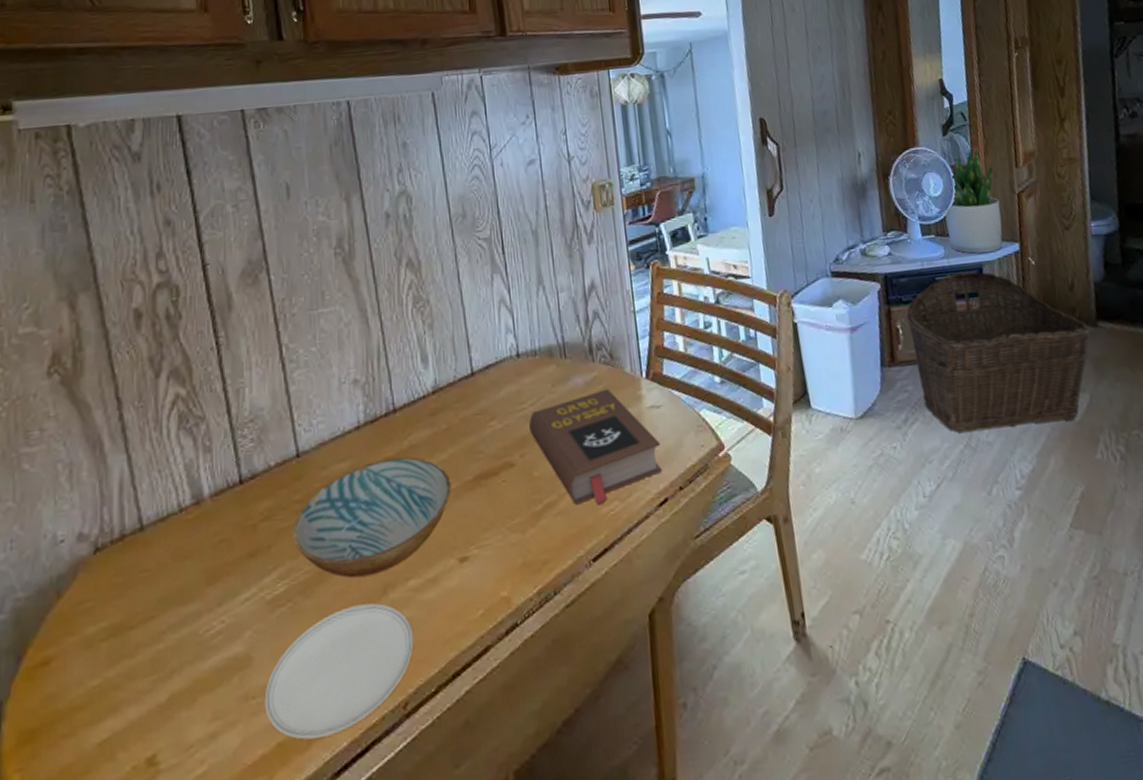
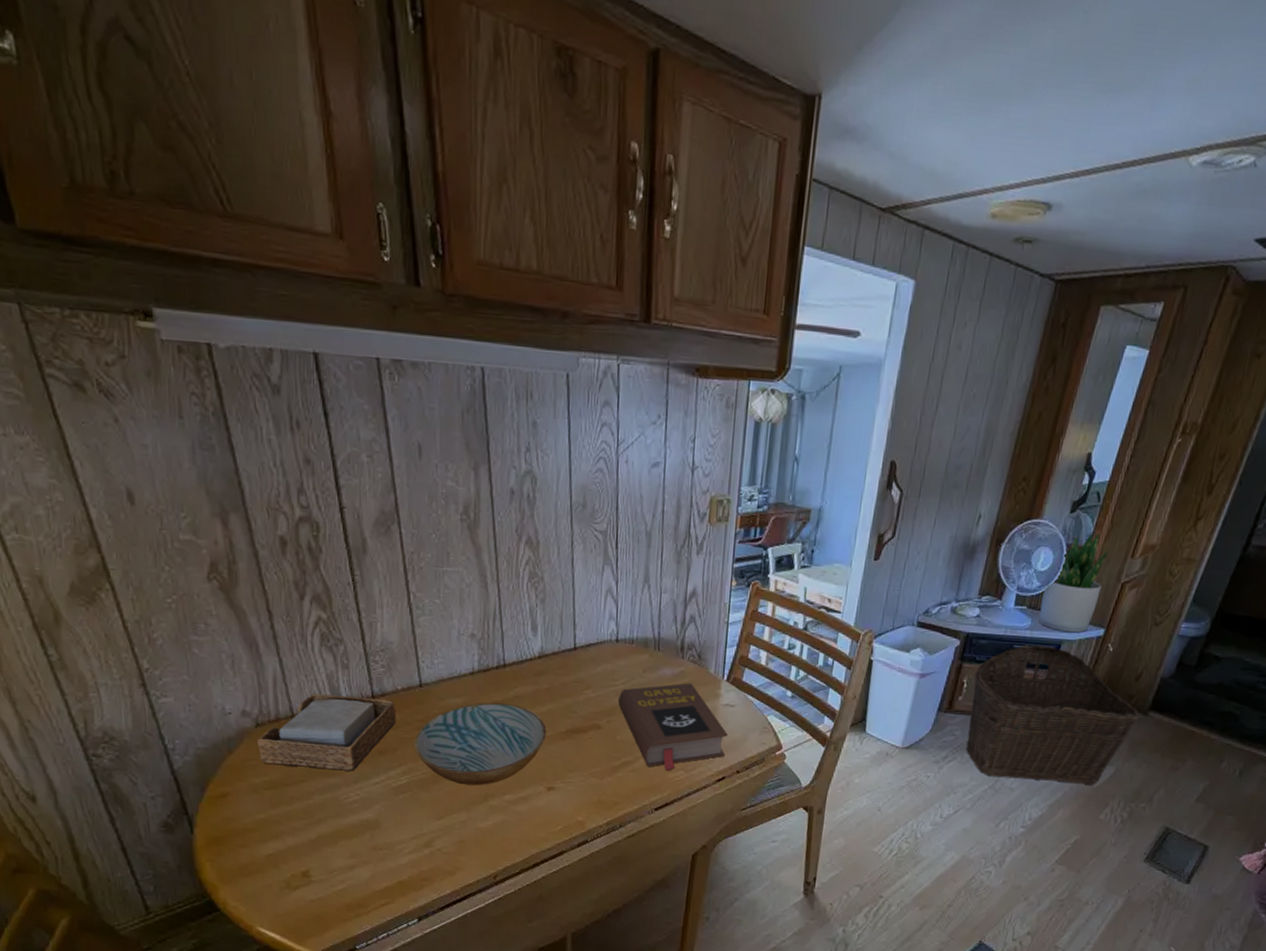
napkin holder: none [95,482,270,603] -> present [257,694,397,771]
plate: present [264,603,414,740] -> none [389,803,506,884]

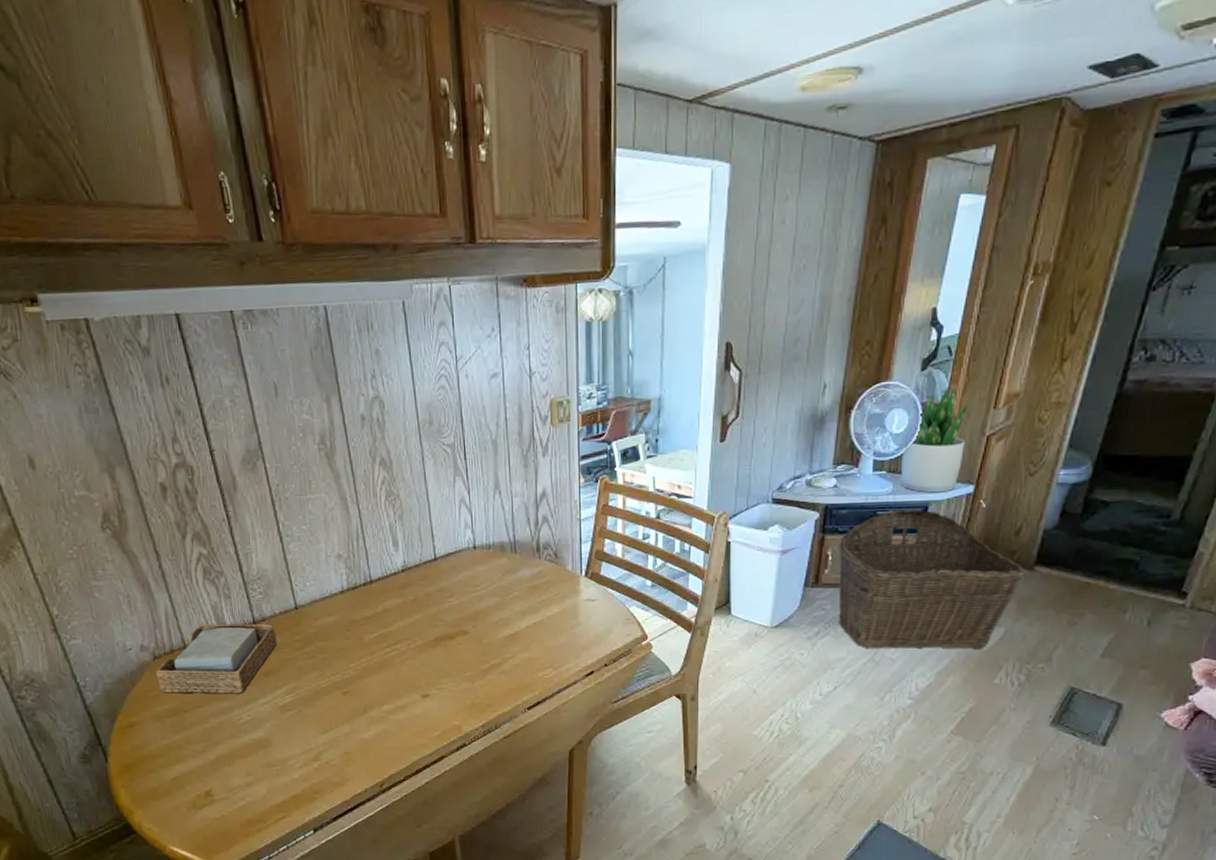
bowl: present [415,702,547,786] -> none [295,617,417,699]
book: present [617,683,728,771] -> none [481,582,592,670]

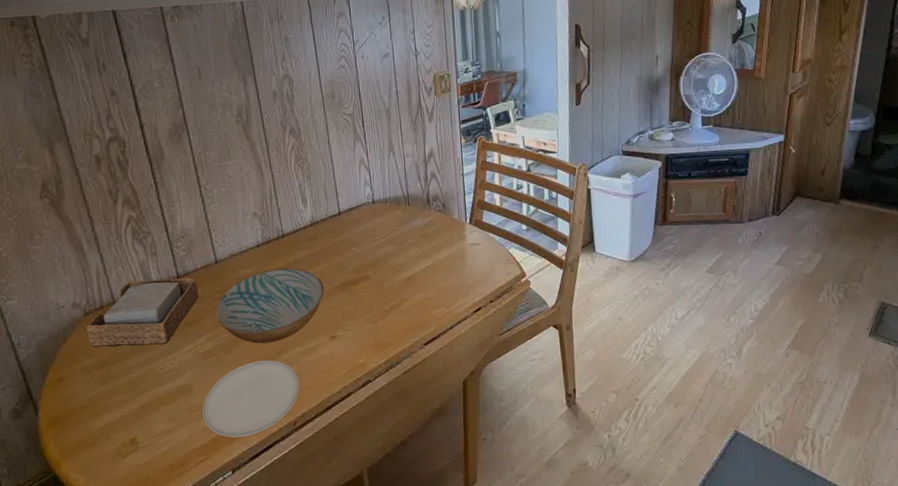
plate: none [281,717,388,796] -> present [202,360,300,438]
bowl: none [295,617,417,699] -> present [215,267,325,344]
wicker basket: present [838,508,1025,650] -> none [680,155,833,277]
planter: present [900,388,970,493] -> none [724,57,774,142]

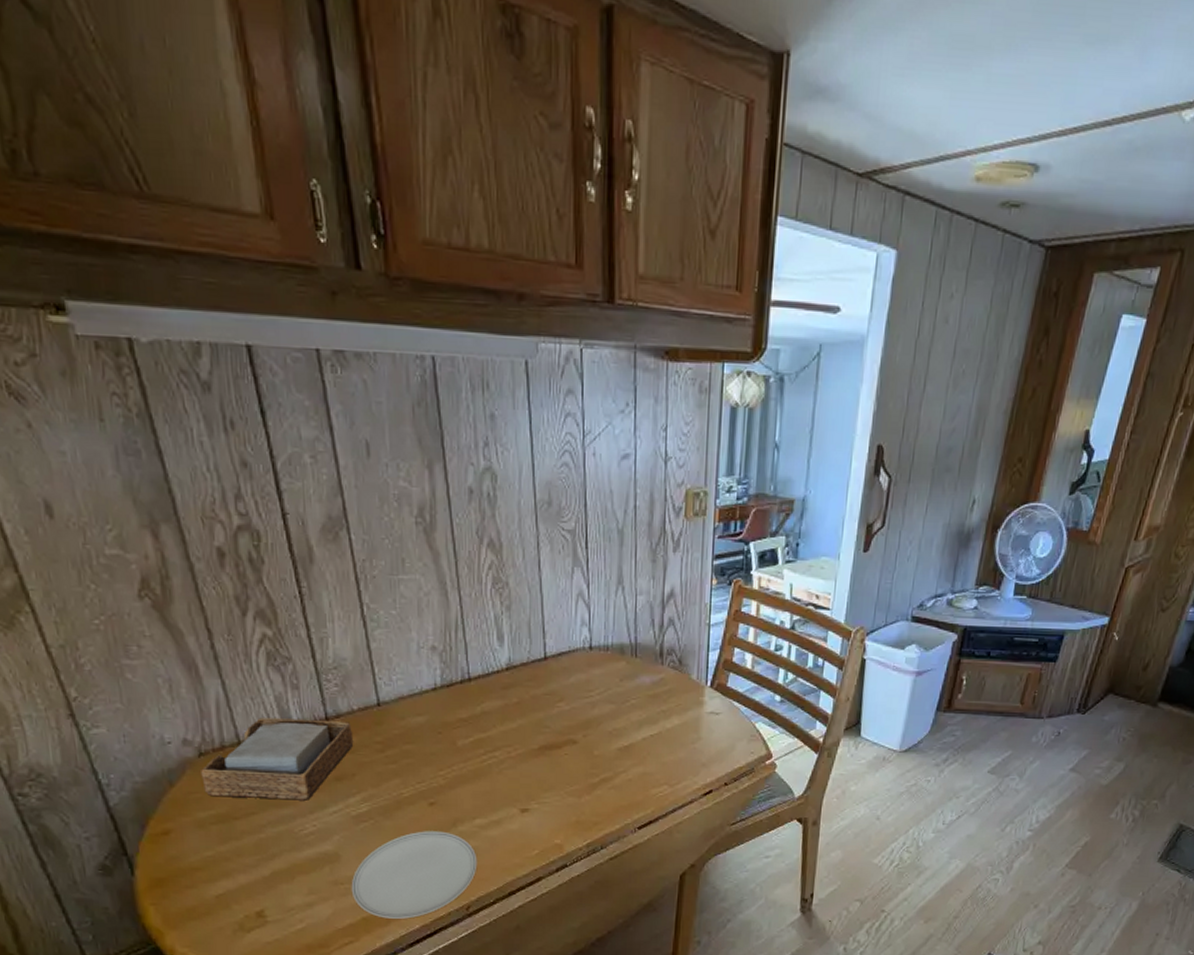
bowl: present [215,267,325,344] -> none [374,719,518,811]

